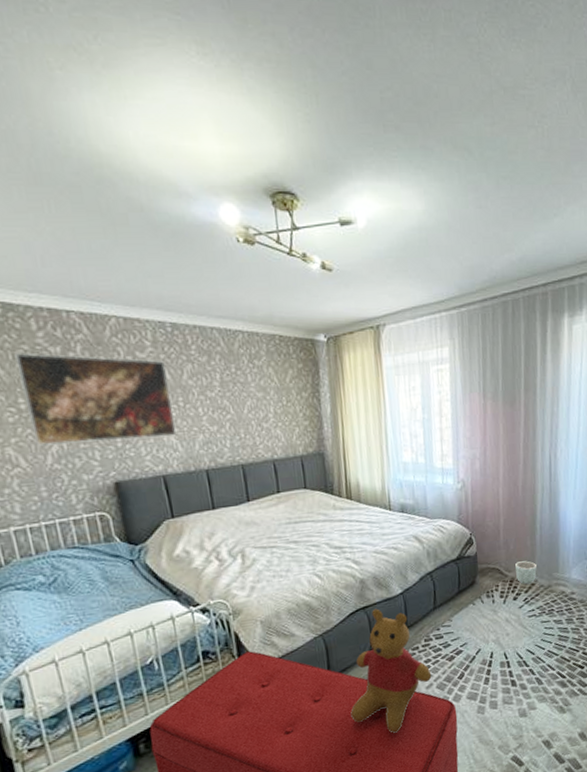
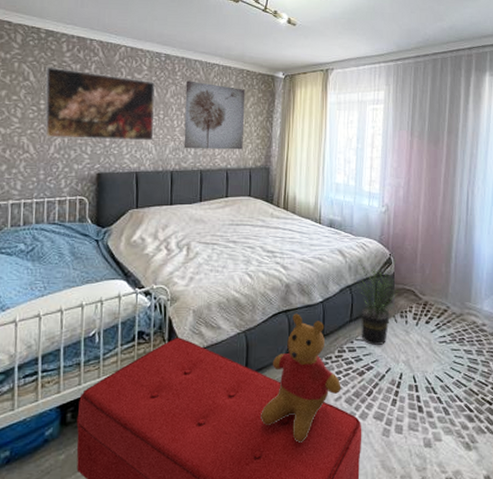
wall art: none [204,355,289,441] -> present [183,80,246,150]
potted plant: none [436,538,484,629] -> present [356,259,399,345]
planter: present [515,561,537,585] -> none [430,287,450,310]

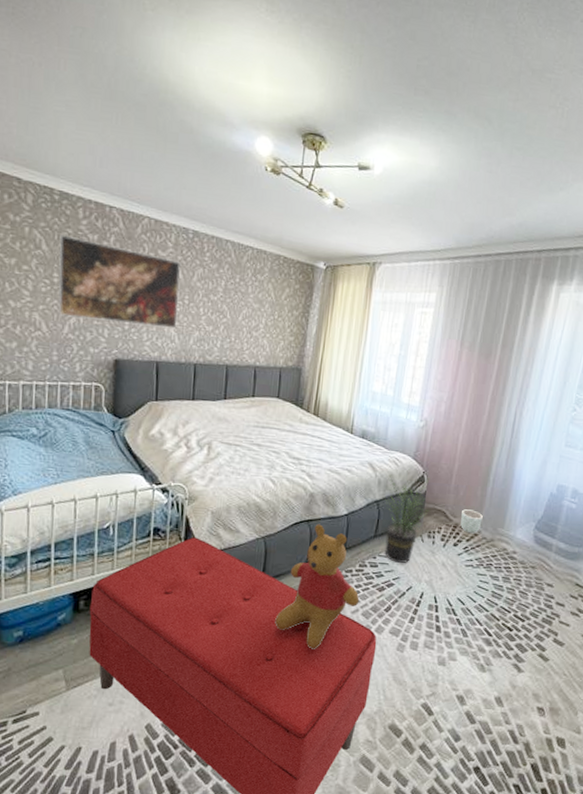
wall art: present [183,80,246,150] -> none [209,263,281,347]
planter: none [430,287,450,310] -> present [460,509,483,534]

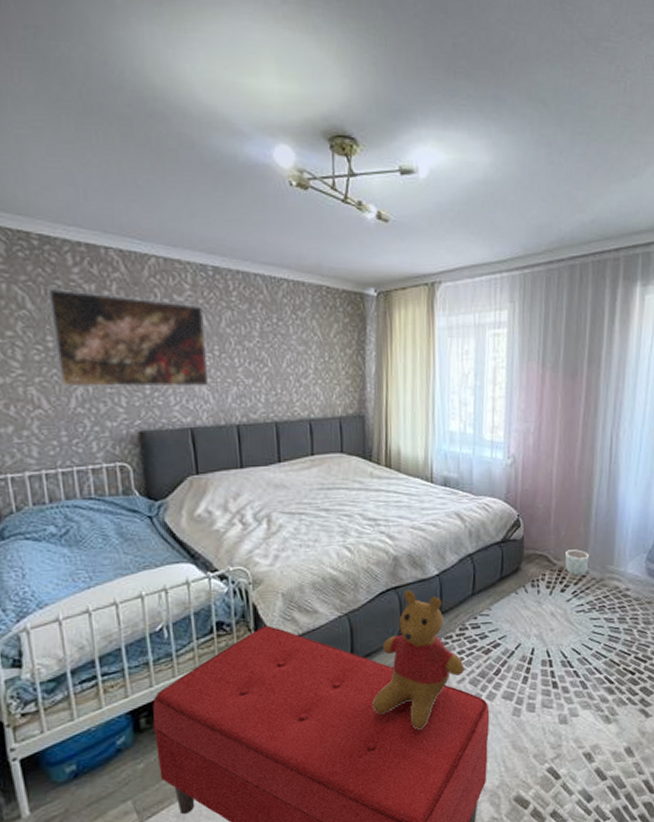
potted plant: present [384,474,430,563] -> none [479,520,530,620]

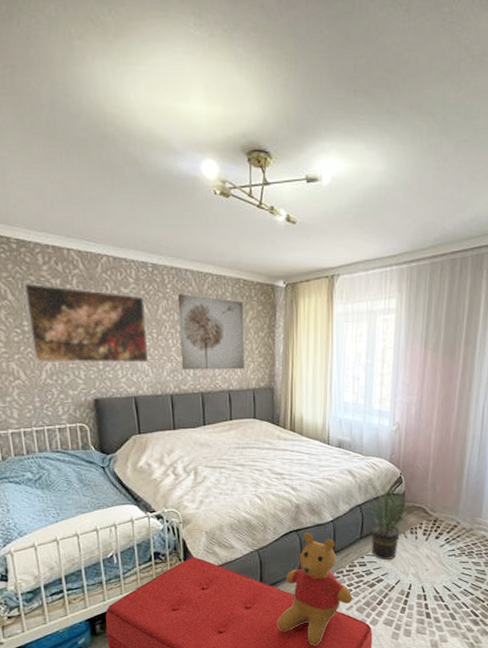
wall art: none [245,303,329,395] -> present [177,294,245,370]
potted plant: none [479,520,530,620] -> present [366,478,410,560]
planter: present [566,549,589,576] -> none [440,503,460,526]

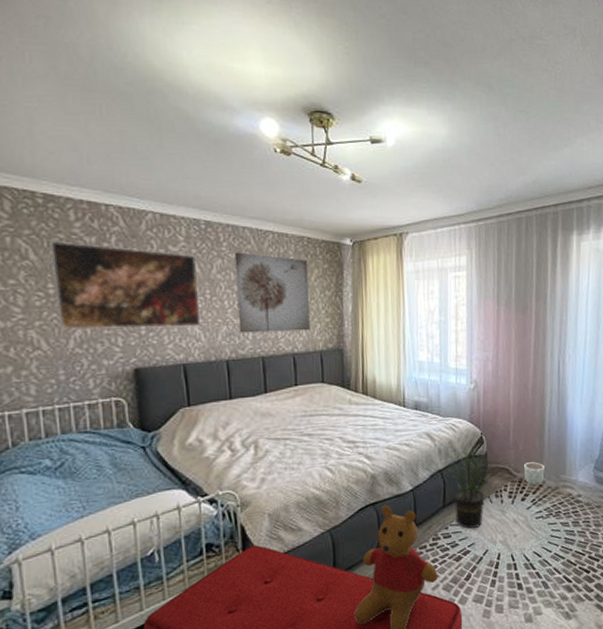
planter: none [440,503,460,526] -> present [524,462,545,486]

